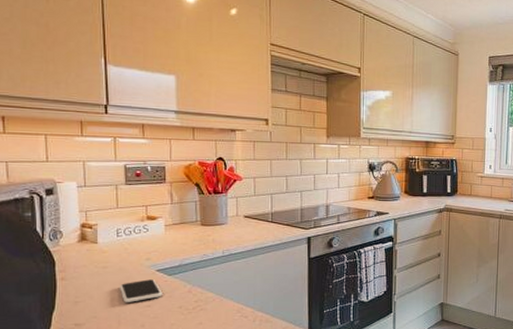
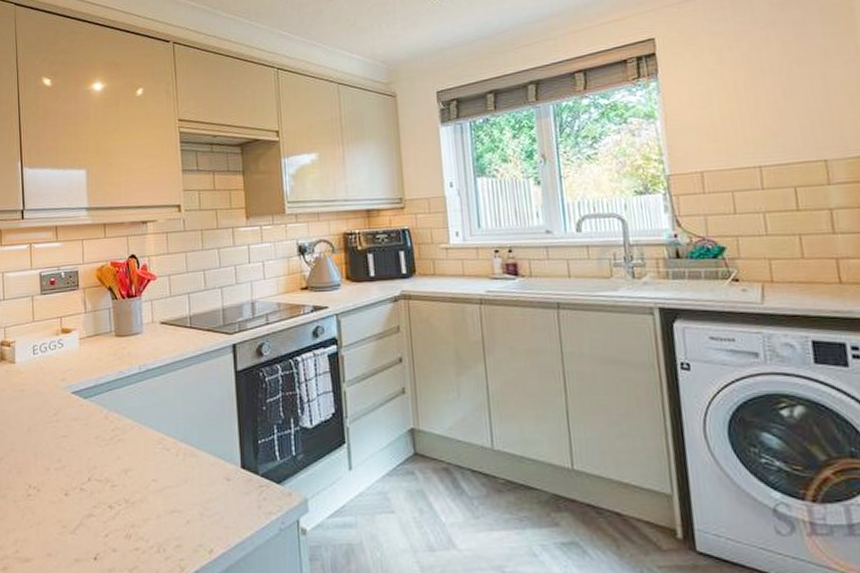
smartphone: present [120,279,162,302] -> none [37,404,78,432]

